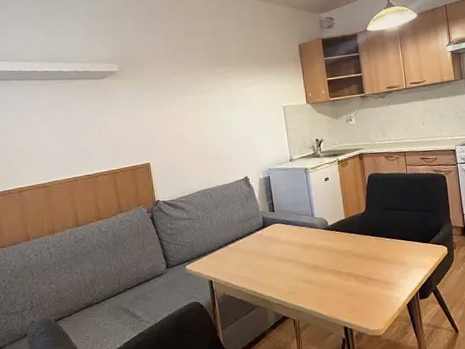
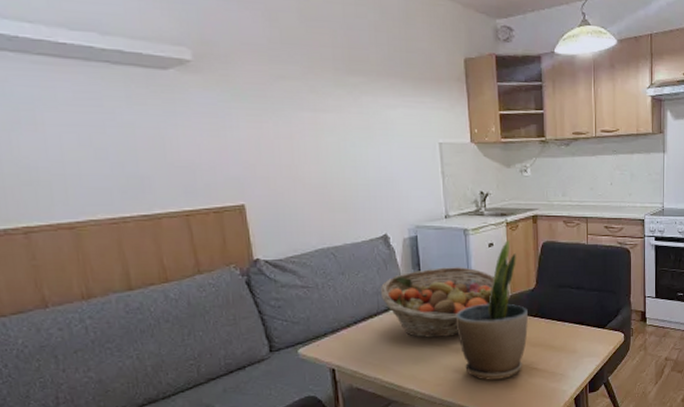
fruit basket: none [244,198,345,255] -> present [381,267,511,338]
potted plant: none [302,175,362,289] -> present [455,240,528,380]

